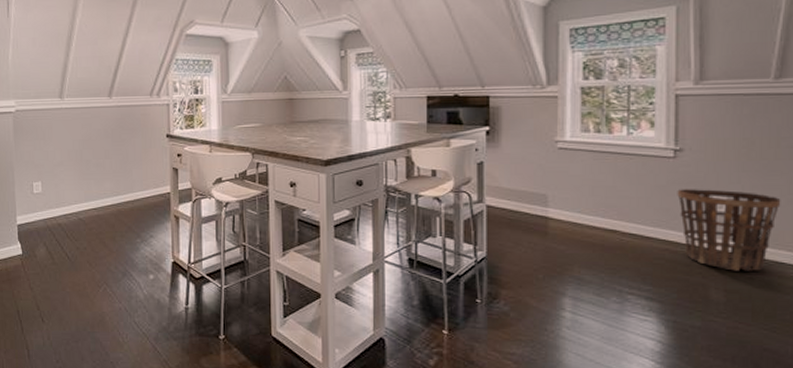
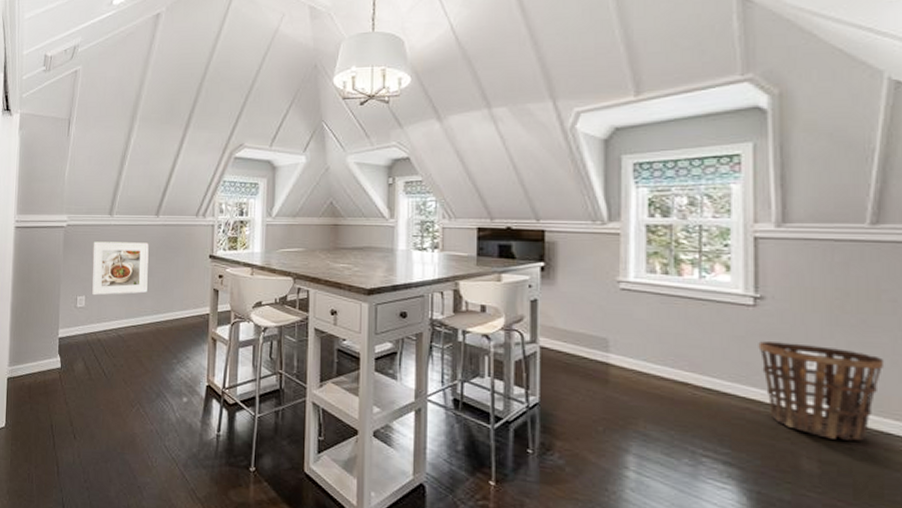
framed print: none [45,125,105,181] -> present [91,241,149,296]

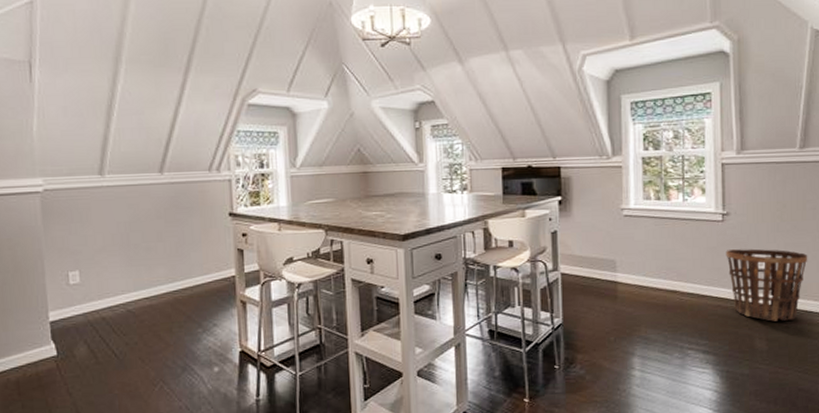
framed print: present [91,241,149,296] -> none [82,204,158,269]

